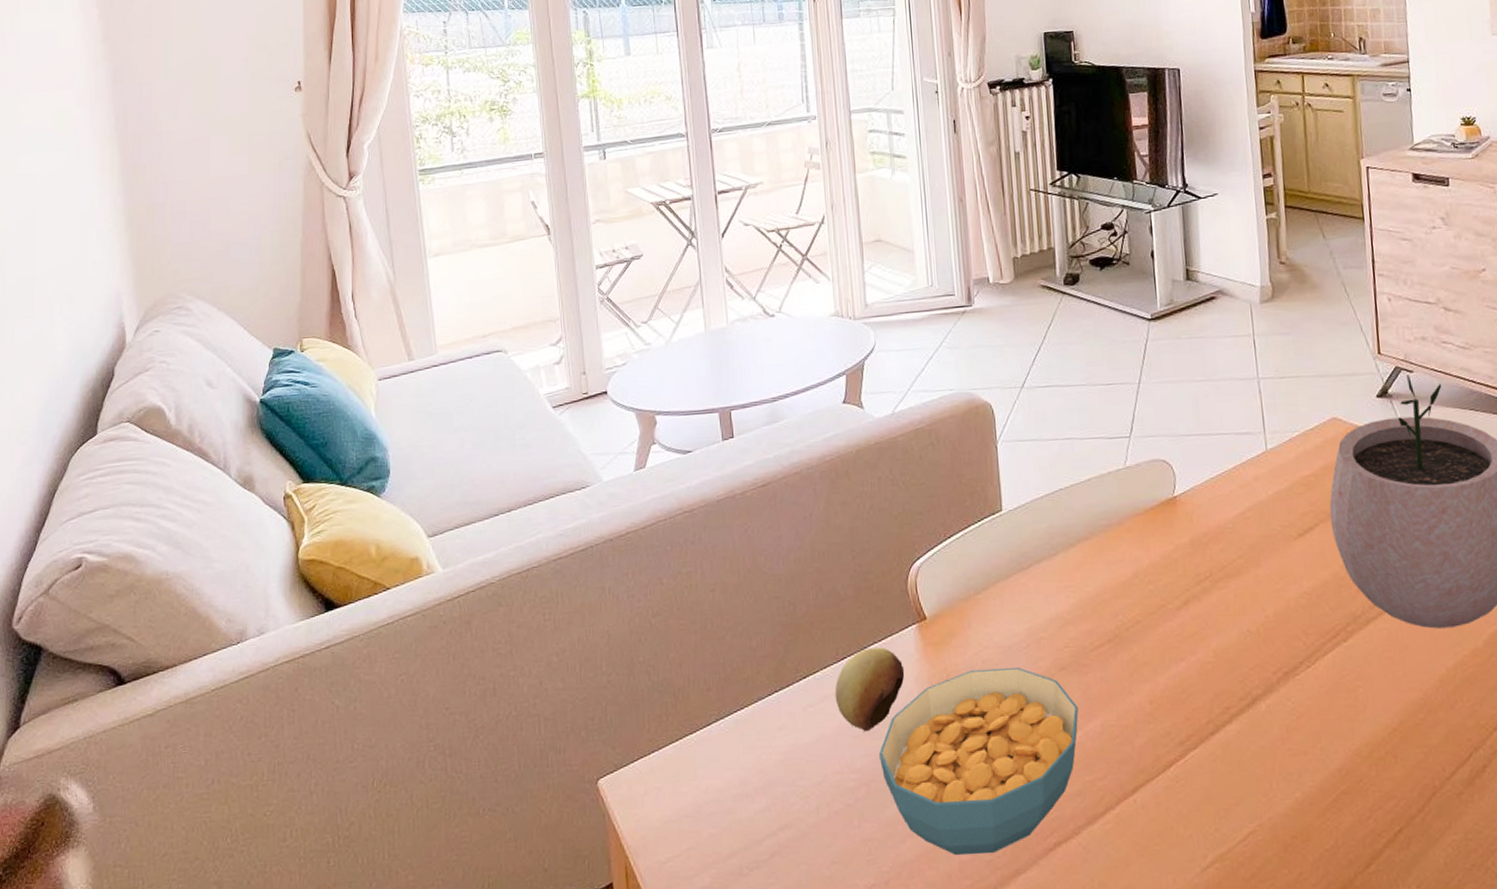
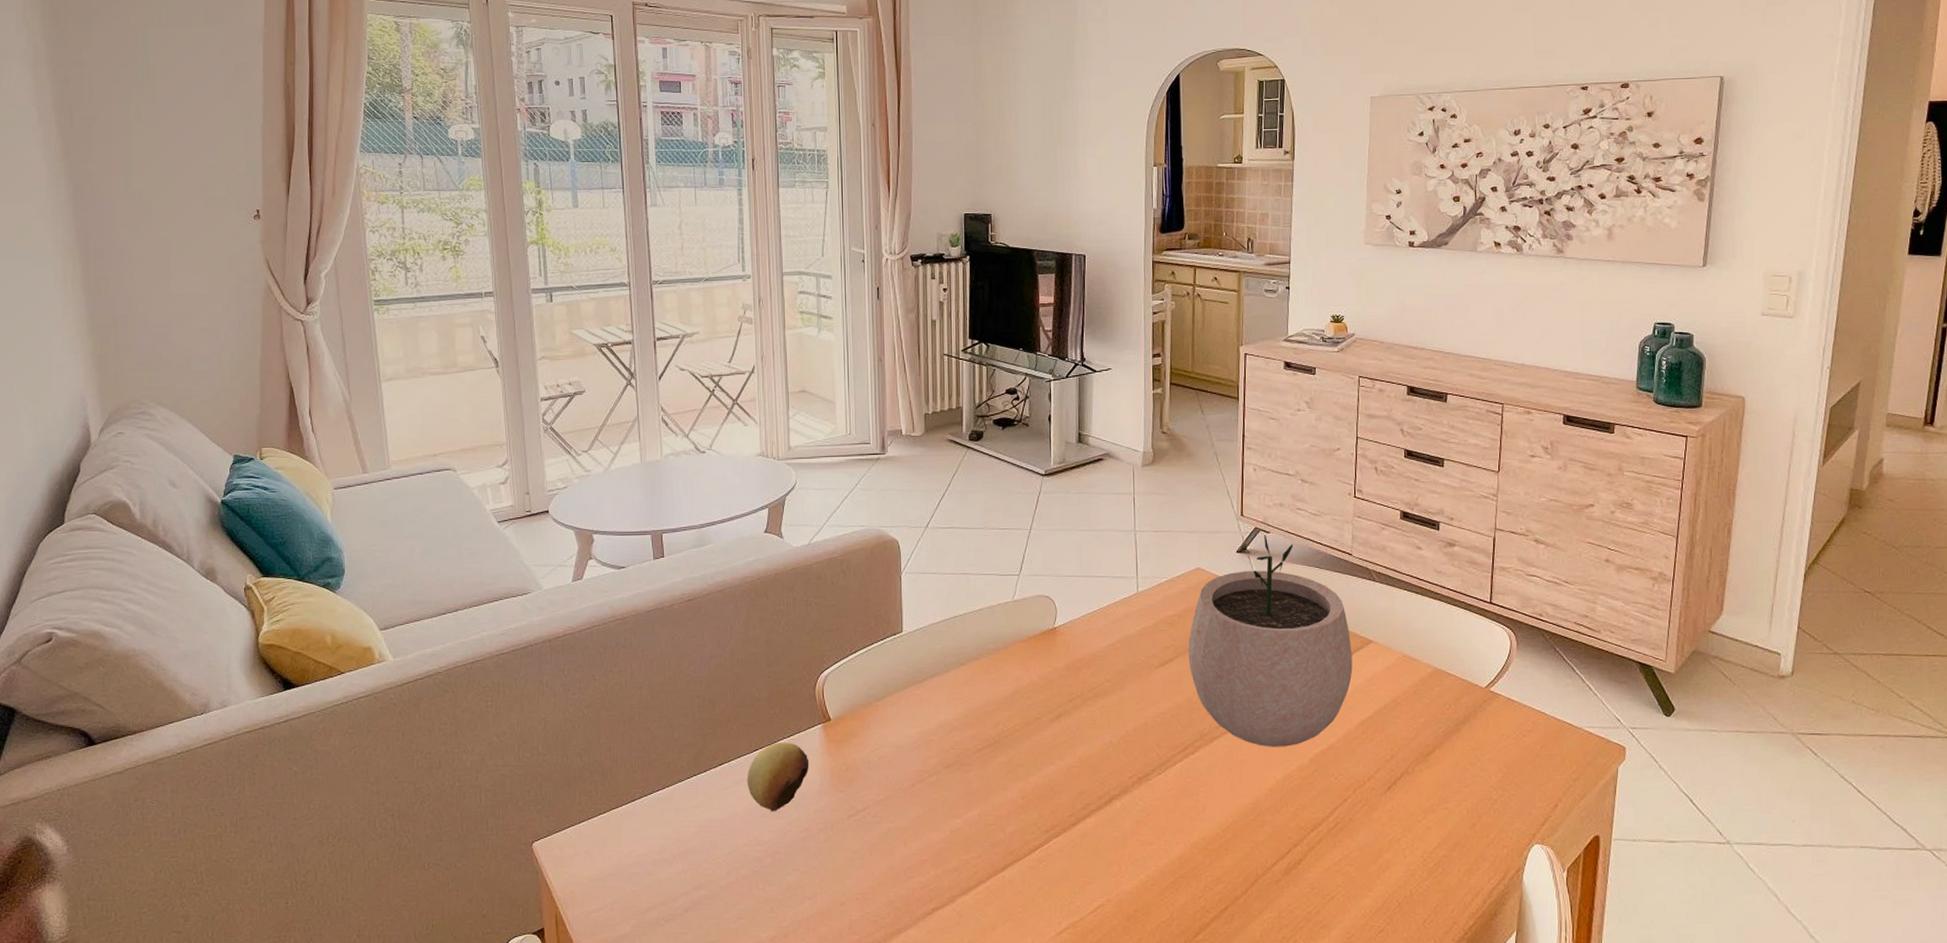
cereal bowl: present [879,668,1079,856] -> none [784,764,960,916]

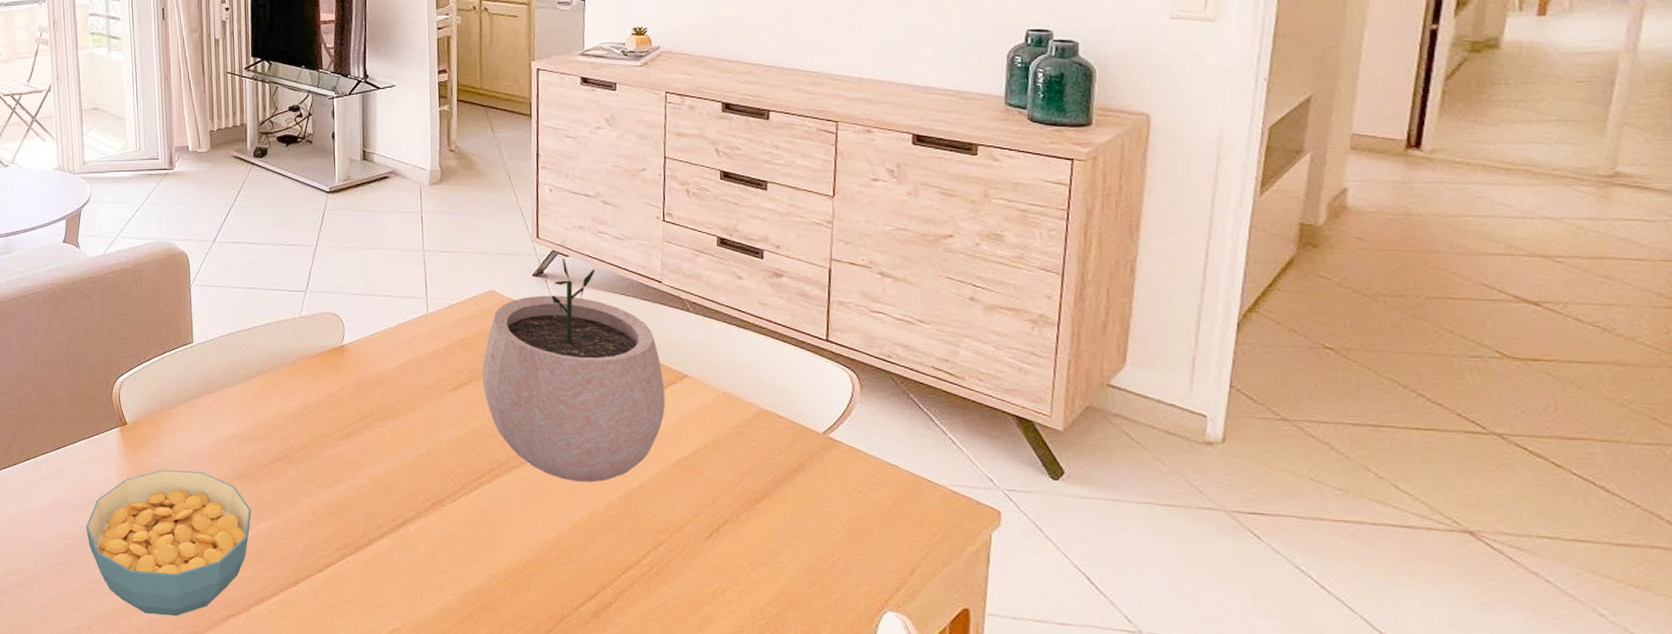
fruit: present [747,742,809,812] -> none [51,442,108,508]
cereal bowl: none [784,764,960,916] -> present [86,469,252,617]

